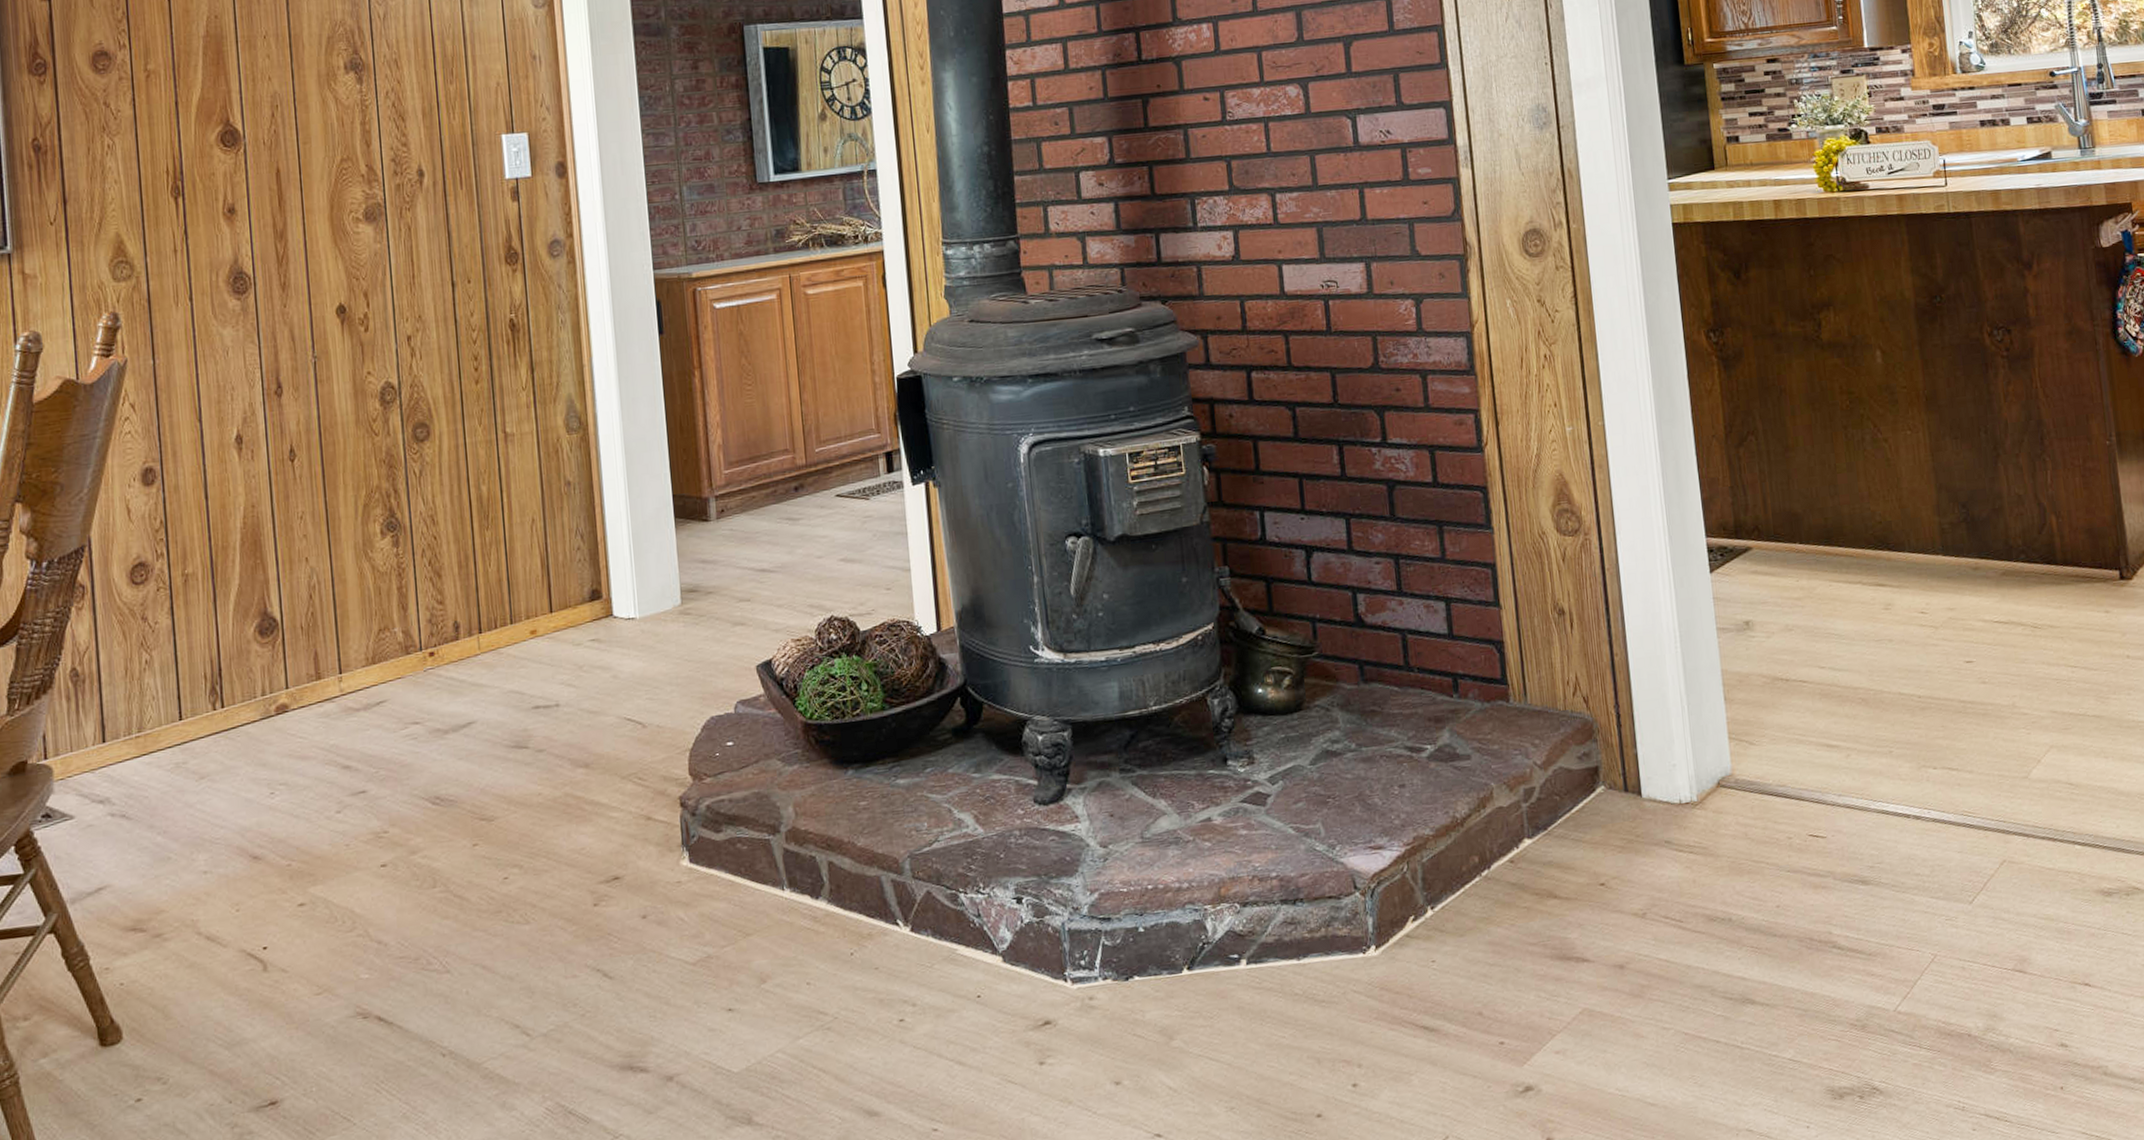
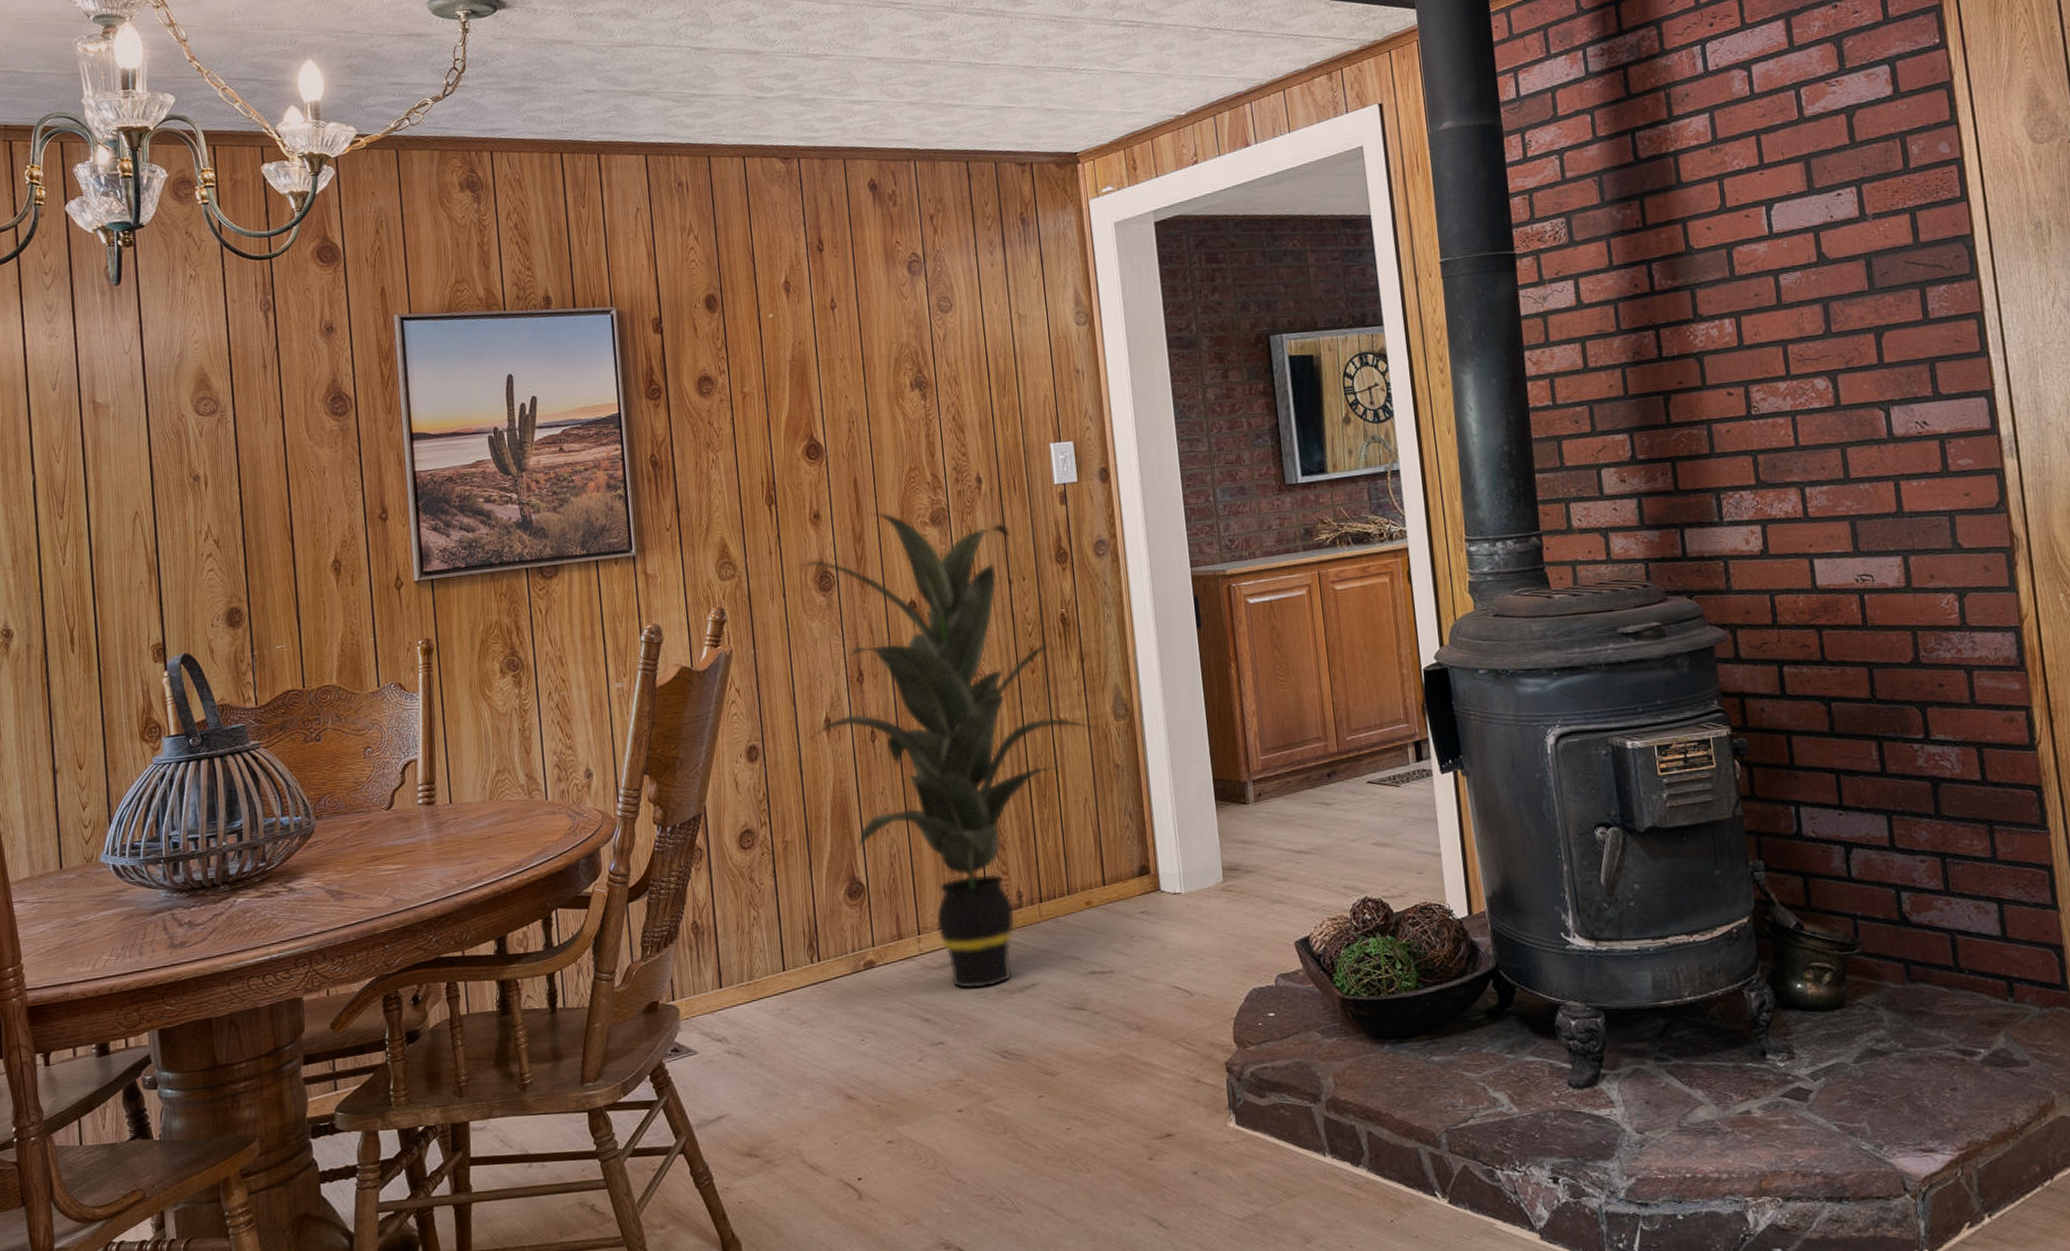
indoor plant: none [212,207,551,732] -> present [802,512,1101,990]

